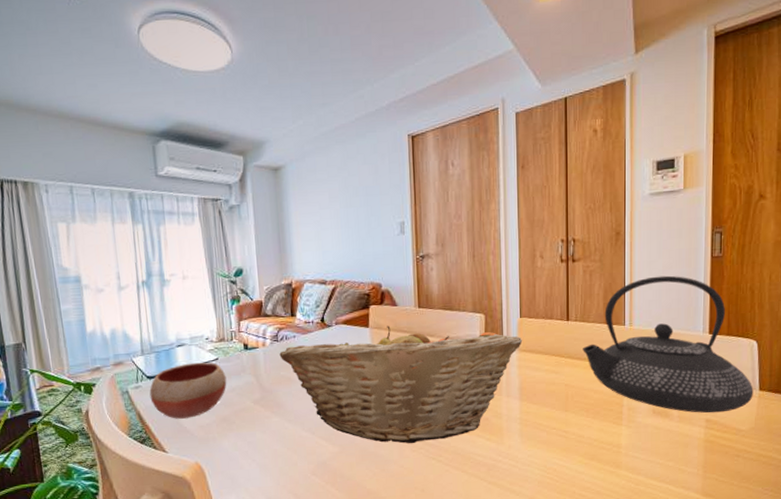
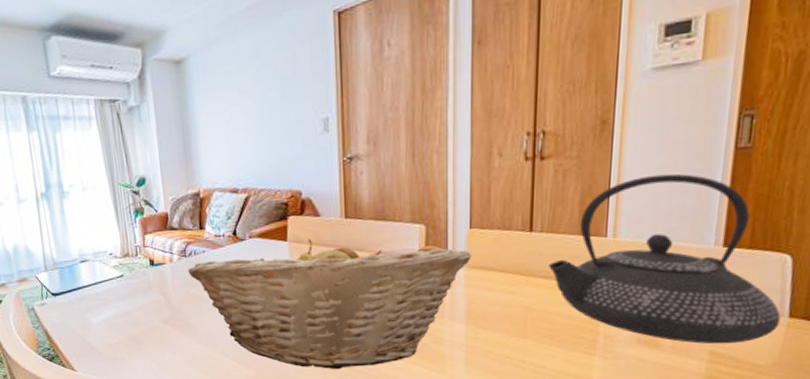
bowl: present [149,362,227,419] -> none [55,278,134,337]

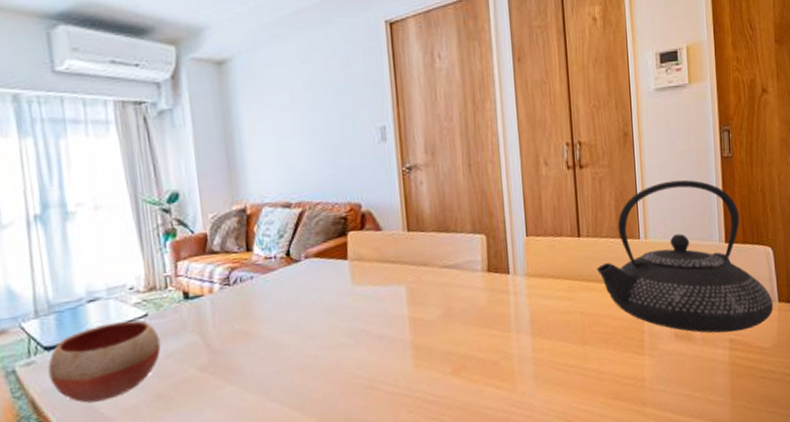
bowl: none [55,278,134,337] -> present [47,320,161,403]
fruit basket: present [188,239,472,370] -> none [232,255,531,405]

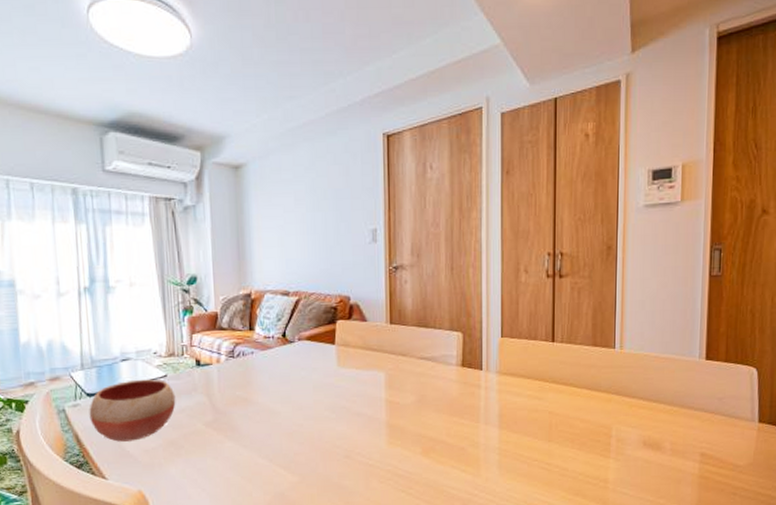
teapot: present [597,179,773,333] -> none [569,295,753,447]

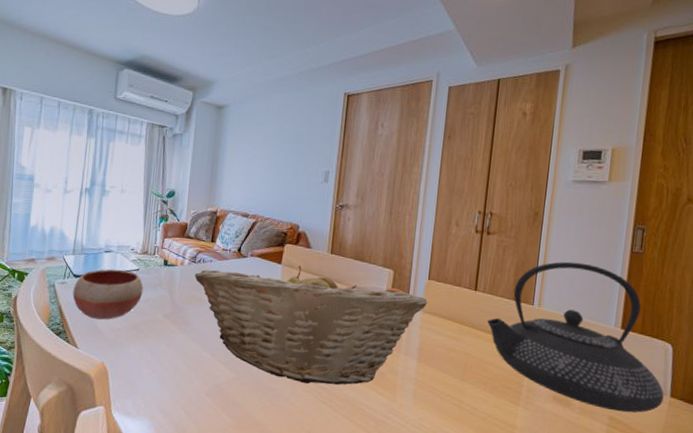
fruit basket: none [235,343,504,475] -> present [194,265,428,385]
teapot: none [569,295,753,447] -> present [487,261,664,413]

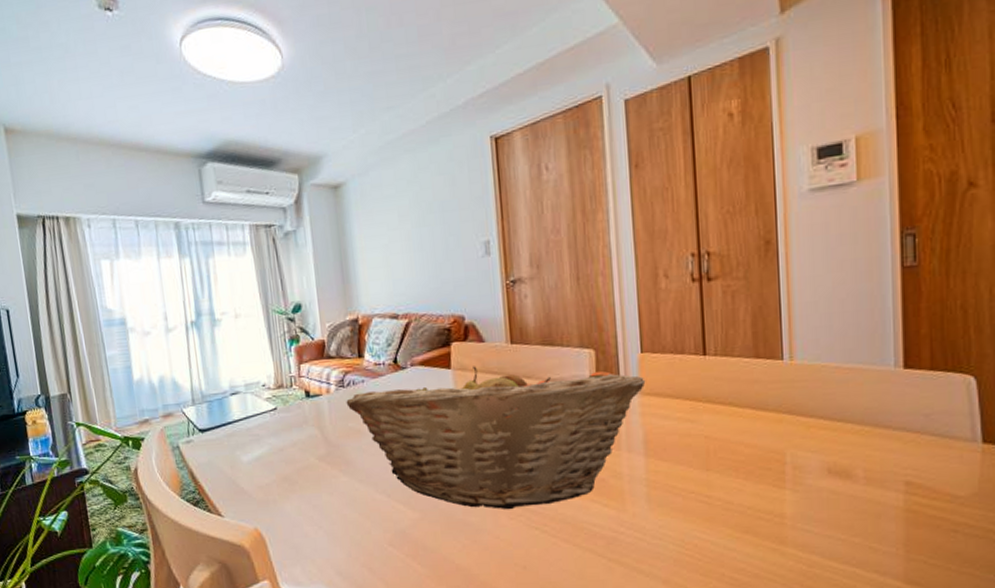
bowl: present [72,268,144,320] -> none [202,412,288,478]
teapot: present [487,261,664,413] -> none [726,293,974,474]

